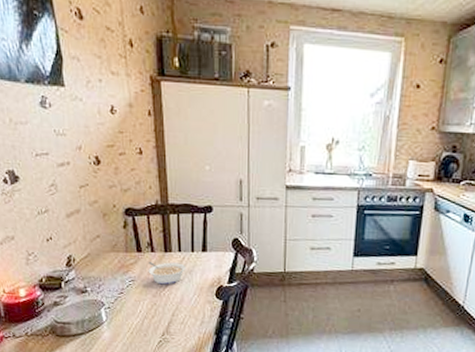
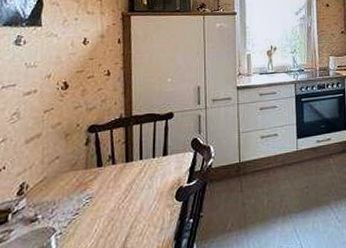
legume: present [148,262,186,285] -> none [107,171,147,197]

